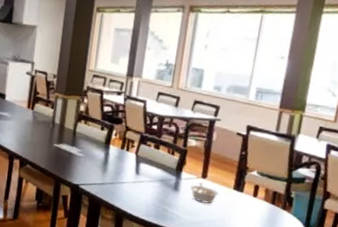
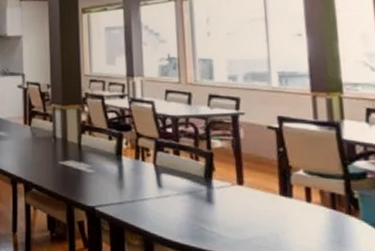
legume: present [189,183,219,204] -> none [225,191,263,216]

